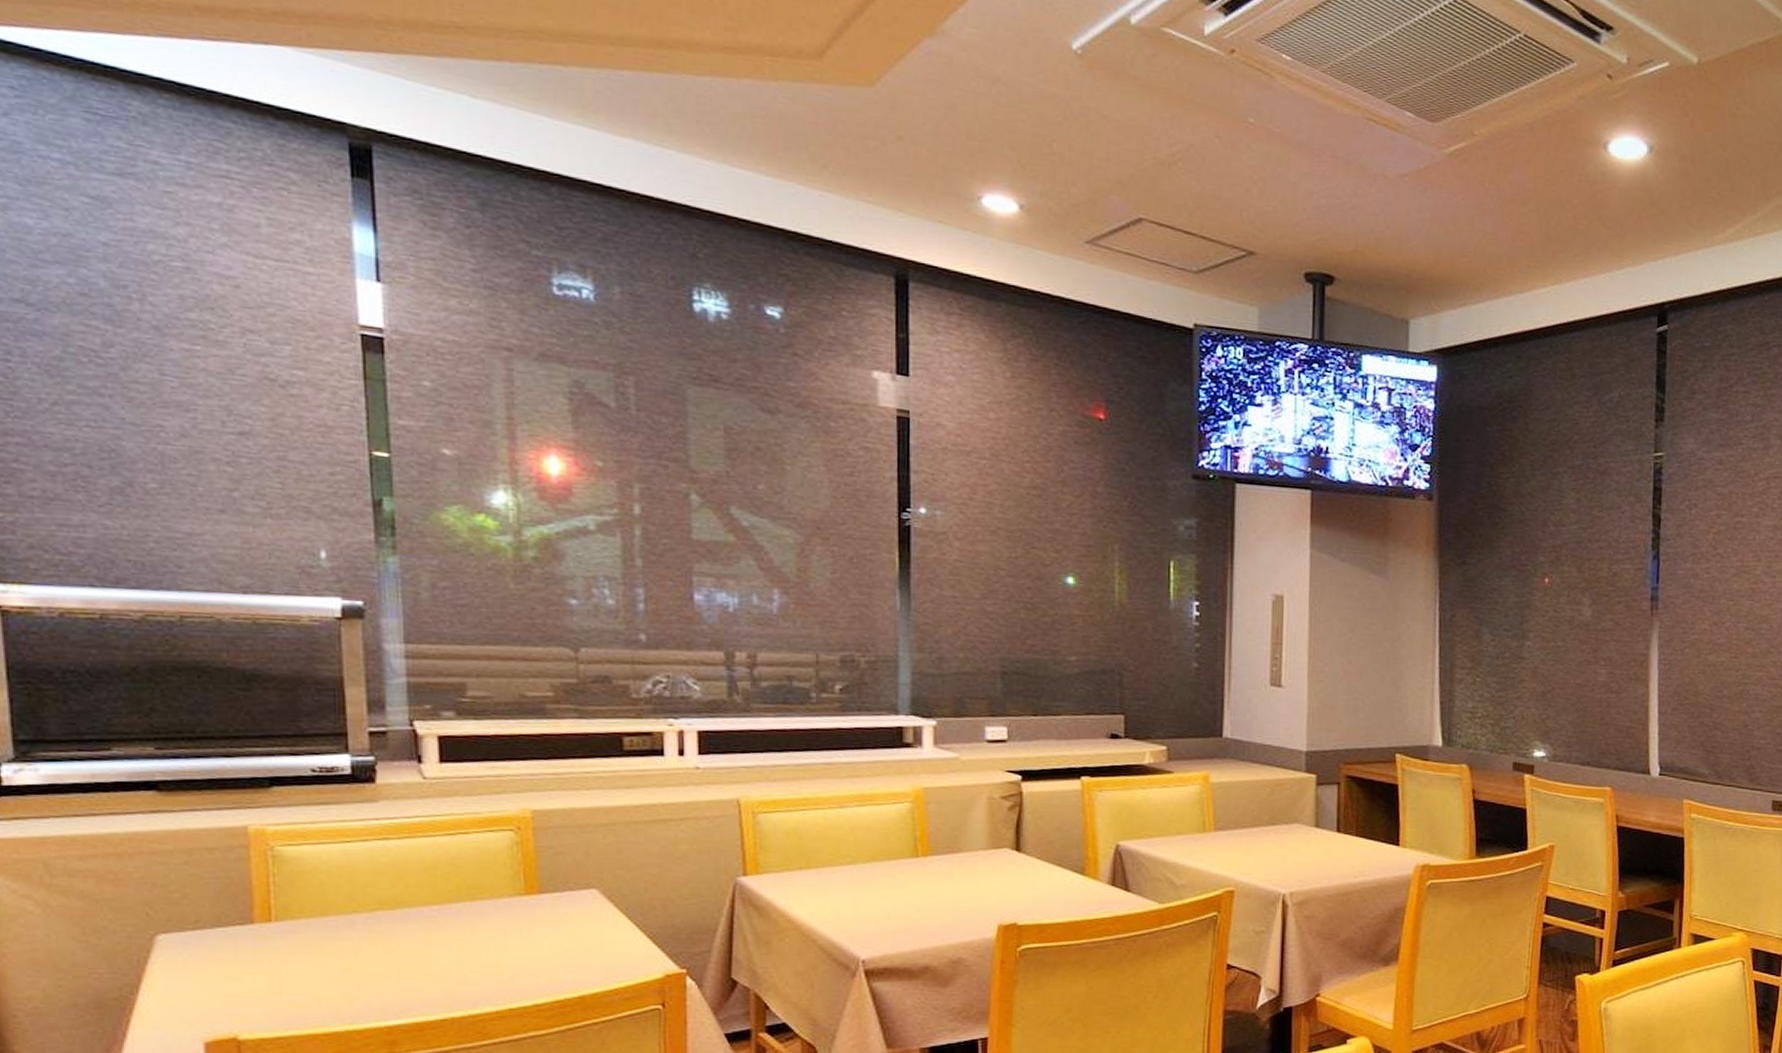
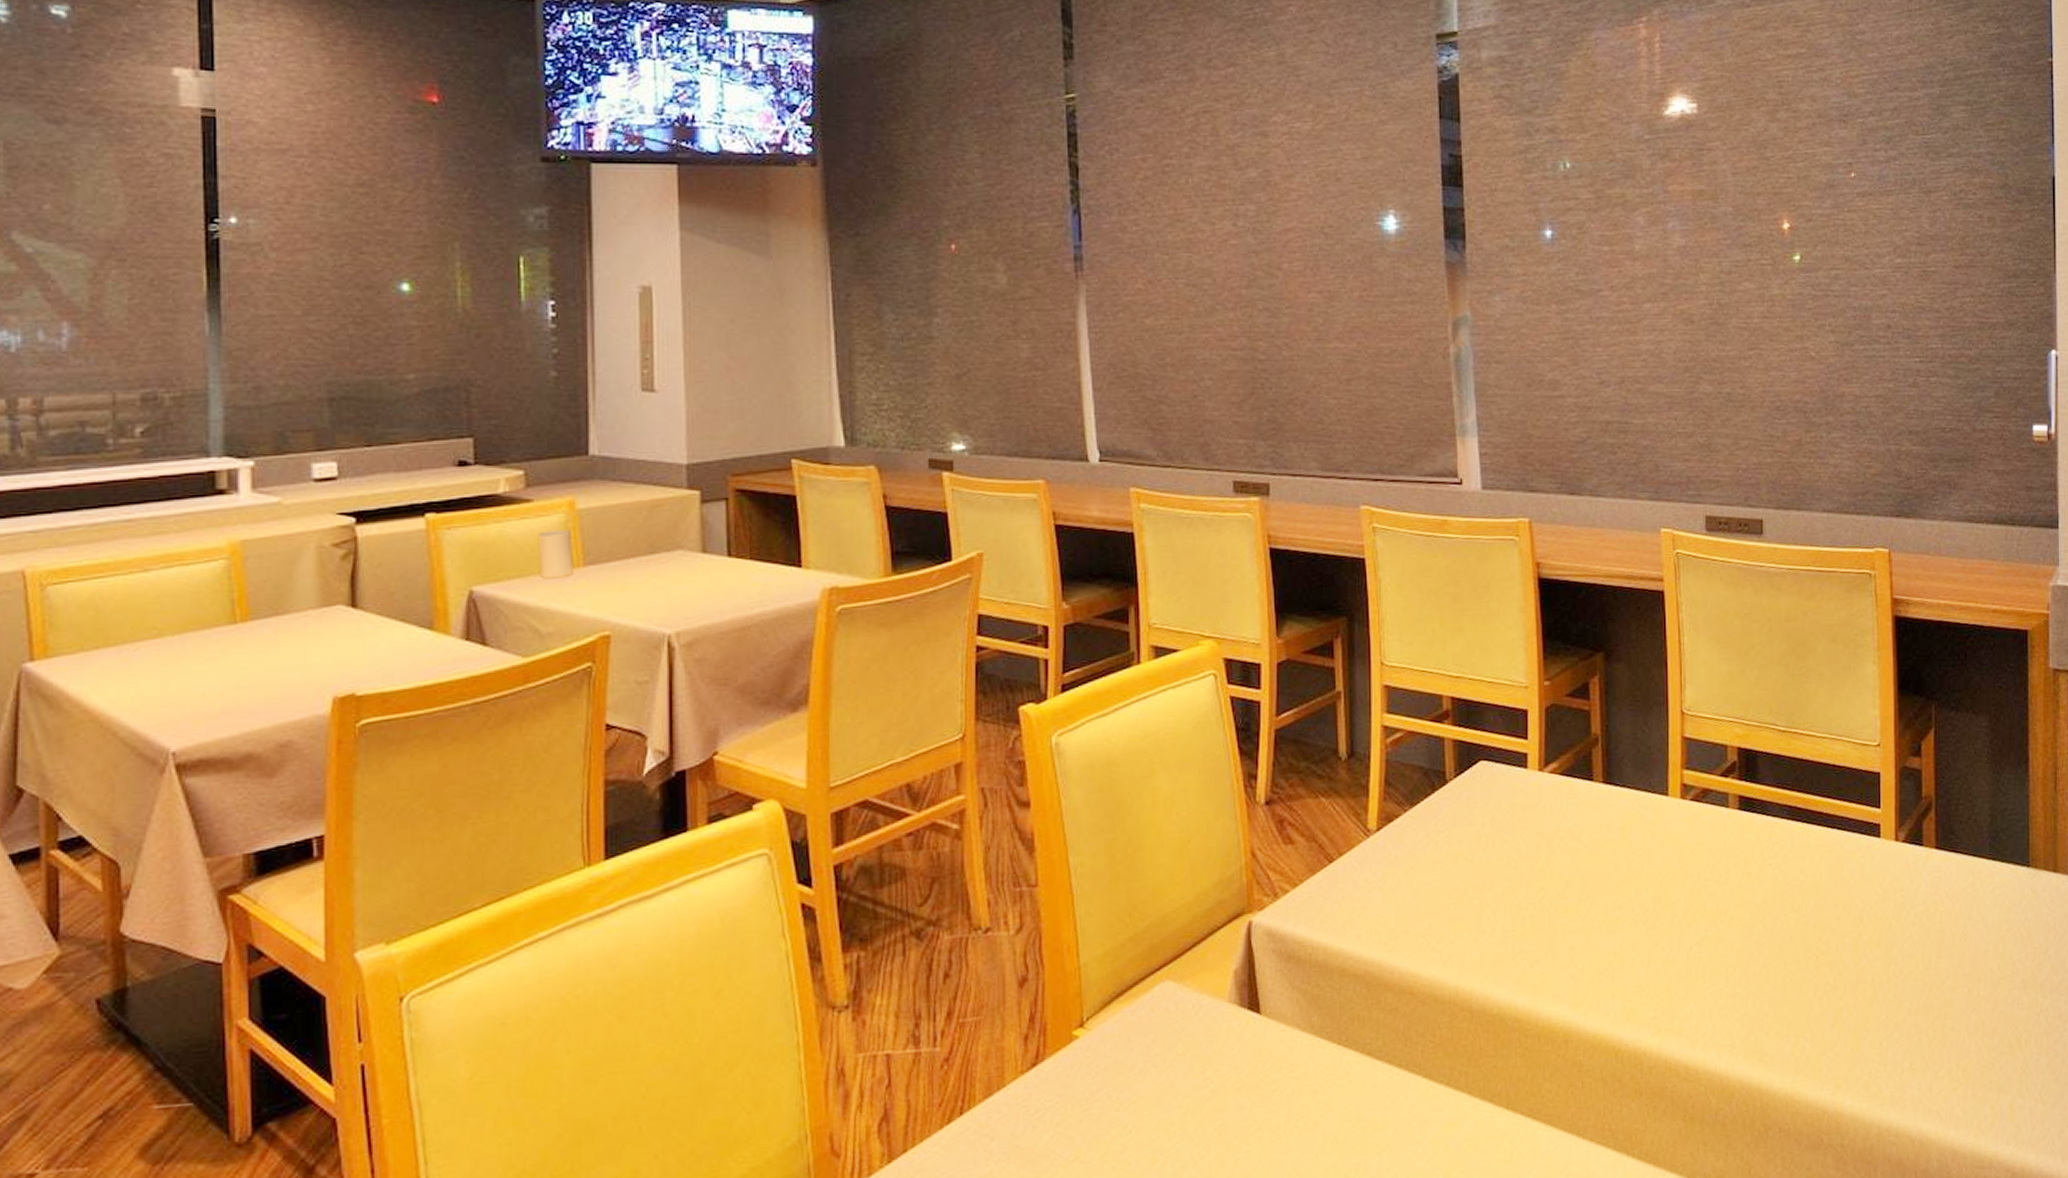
cup: none [1176,798,1206,841] -> present [538,529,574,580]

